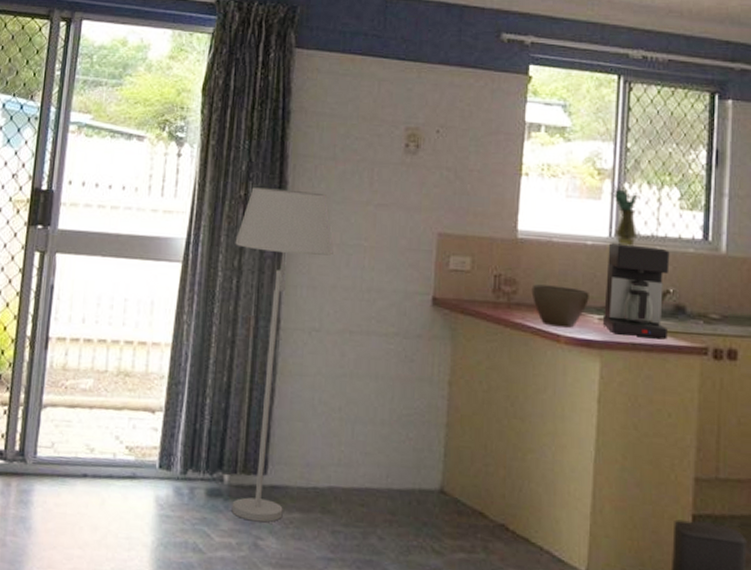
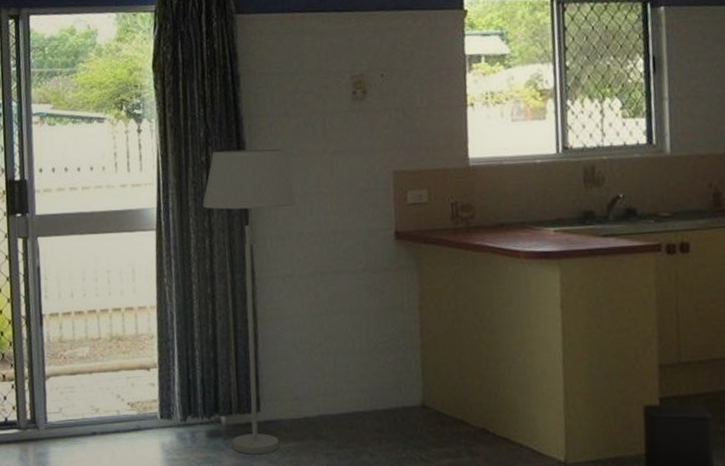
bowl: present [531,284,589,329] -> none [487,205,544,245]
coffee maker: present [602,243,670,340] -> none [557,157,621,243]
vase: present [613,184,639,246] -> none [556,103,583,160]

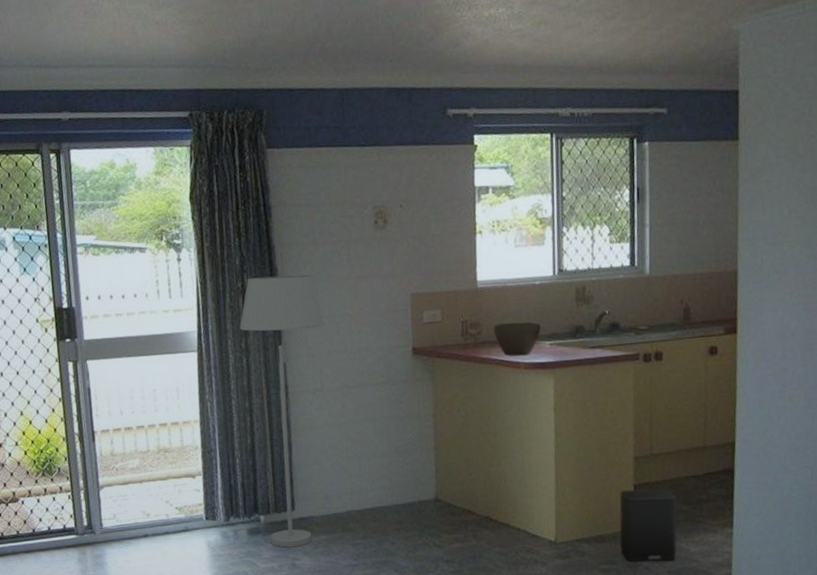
bowl: none [487,205,544,245] -> present [493,322,541,357]

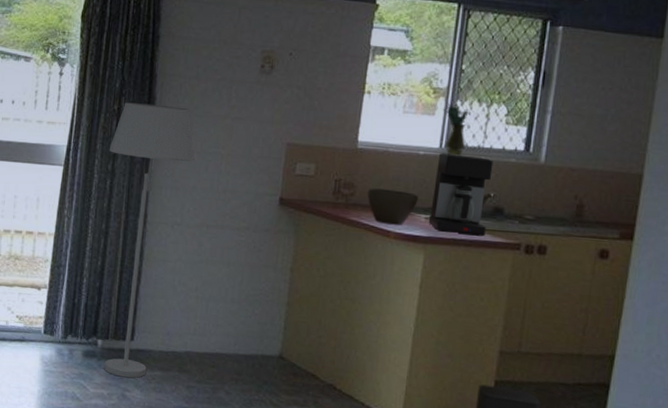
coffee maker: none [553,278,606,355] -> present [428,153,493,236]
vase: none [554,230,576,281] -> present [445,102,469,156]

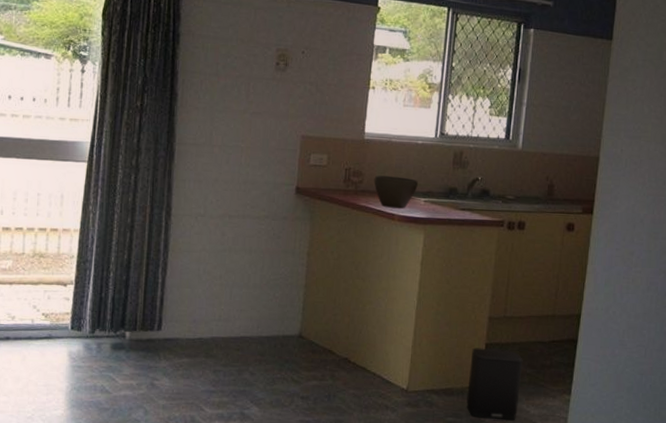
floor lamp: present [104,102,195,379] -> none [132,99,216,367]
coffee maker: present [428,153,493,236] -> none [427,142,480,216]
vase: present [445,102,469,156] -> none [440,96,459,144]

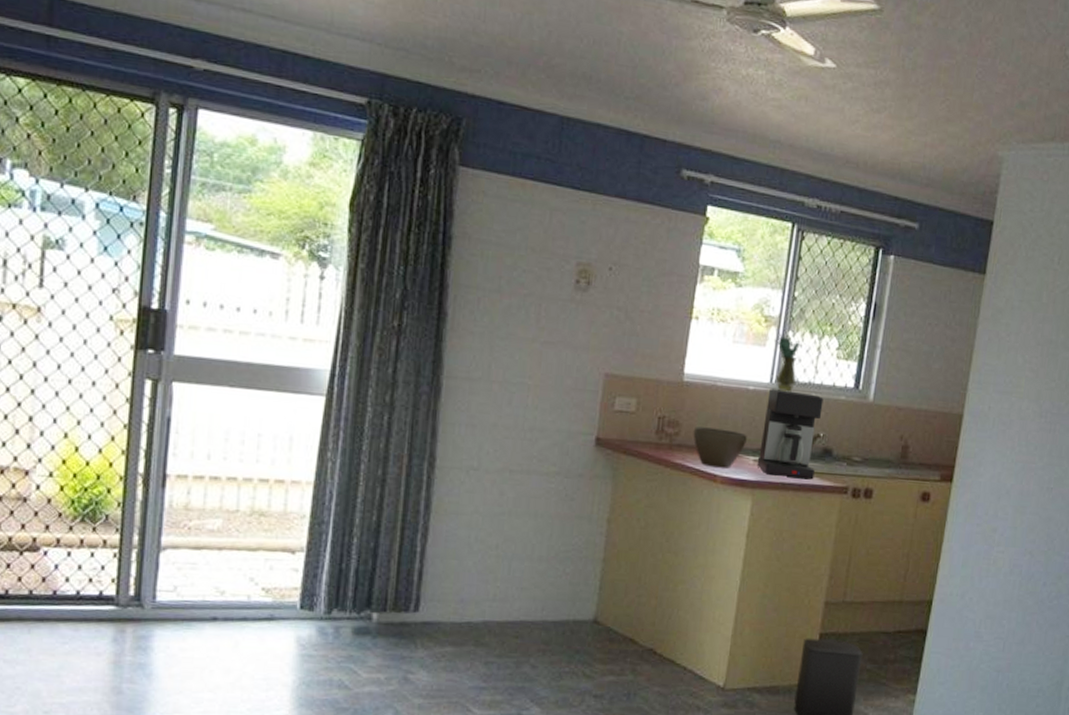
coffee maker: none [427,142,480,216] -> present [757,389,824,480]
vase: none [440,96,459,144] -> present [776,332,801,392]

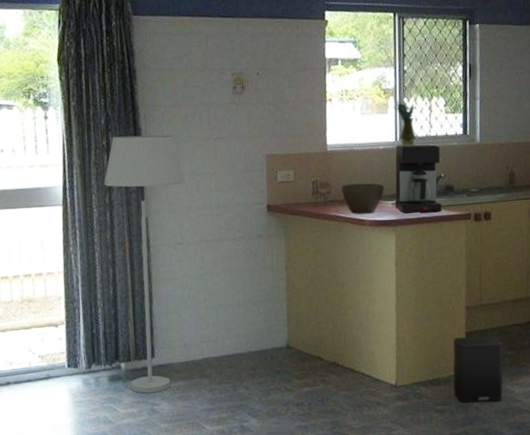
floor lamp: none [380,318,496,658] -> present [104,135,185,394]

